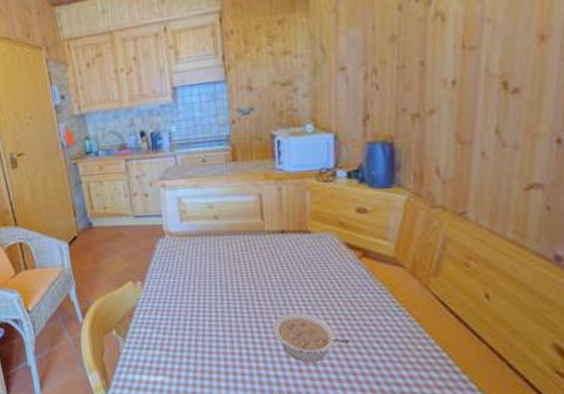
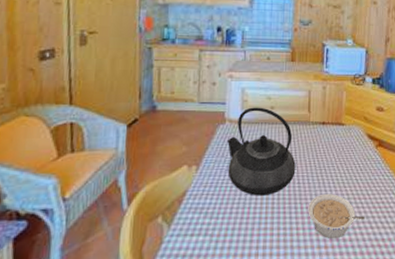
teapot: none [170,217,253,313] -> present [227,107,296,196]

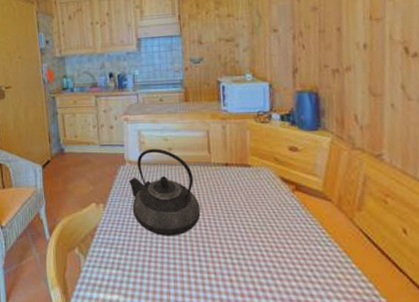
legume: present [308,194,365,240] -> none [218,240,286,288]

